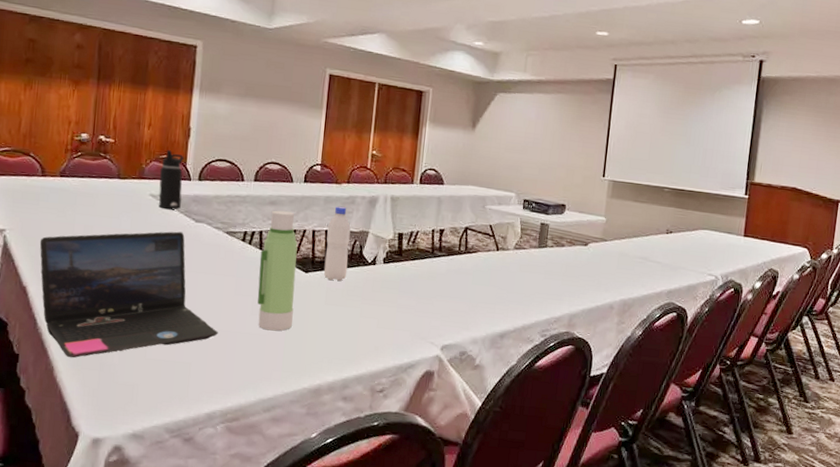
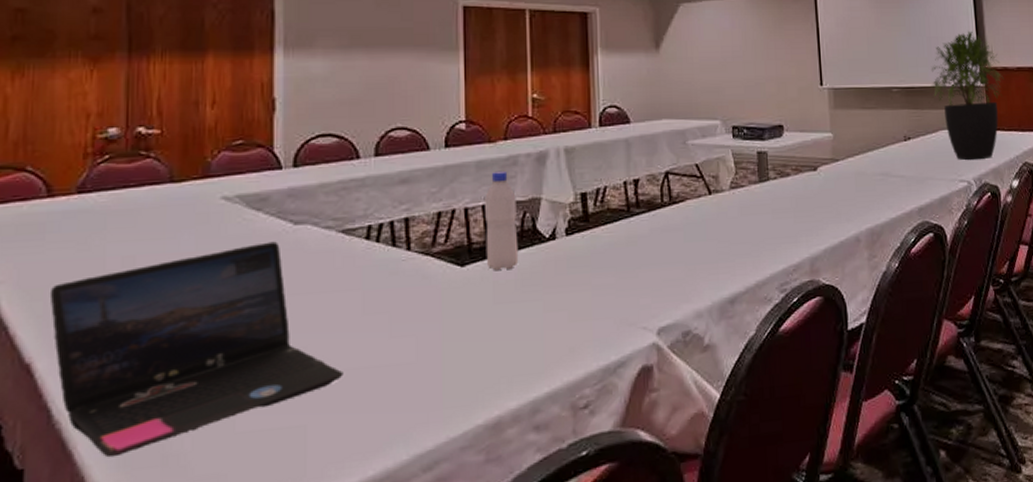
water bottle: present [159,150,184,211] -> none [234,132,270,215]
water bottle: present [257,210,298,331] -> none [394,189,450,356]
potted plant: none [697,148,767,260] -> present [929,31,1004,160]

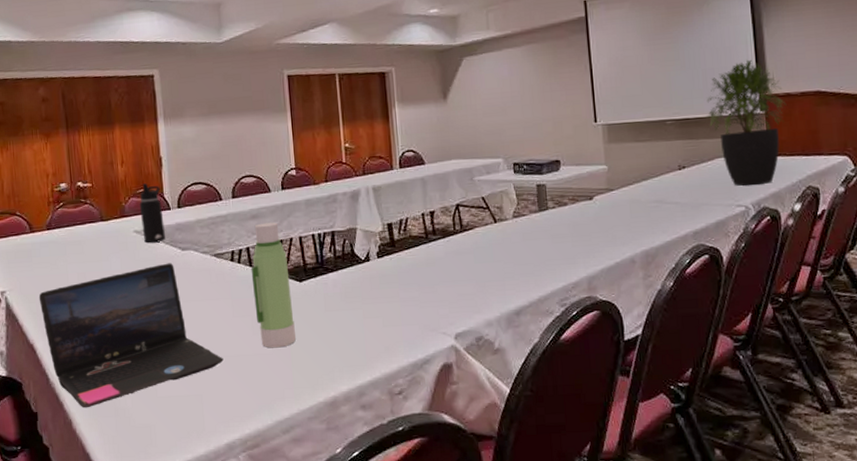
water bottle: none [234,132,270,215] -> present [139,183,165,244]
water bottle: none [394,189,450,356] -> present [251,222,296,348]
water bottle: present [485,170,519,271] -> none [314,206,342,286]

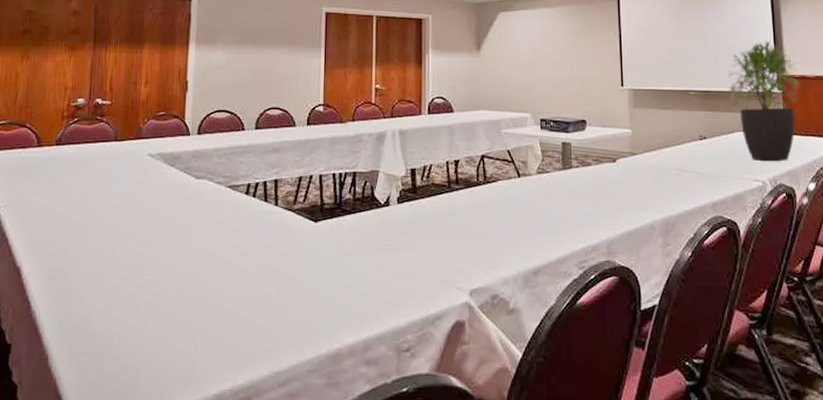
laptop: present [38,263,224,408] -> none [34,191,225,343]
water bottle: present [139,183,165,244] -> none [157,106,182,169]
water bottle: present [251,222,296,348] -> none [265,157,305,291]

